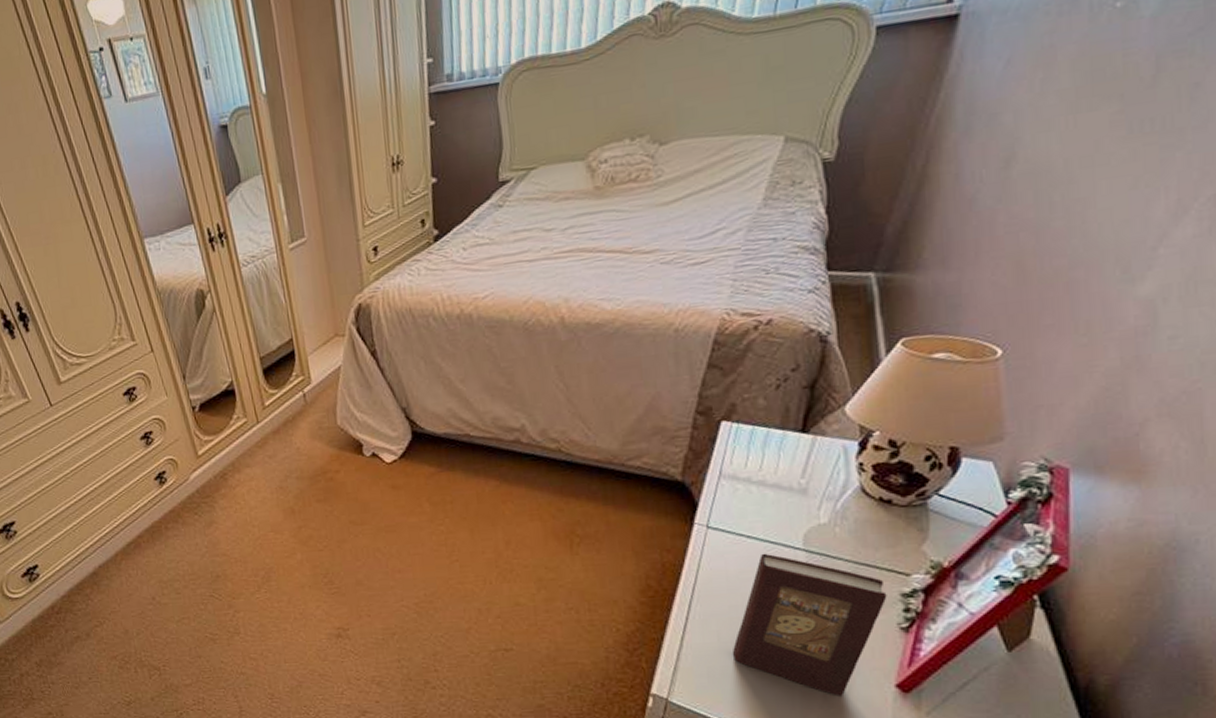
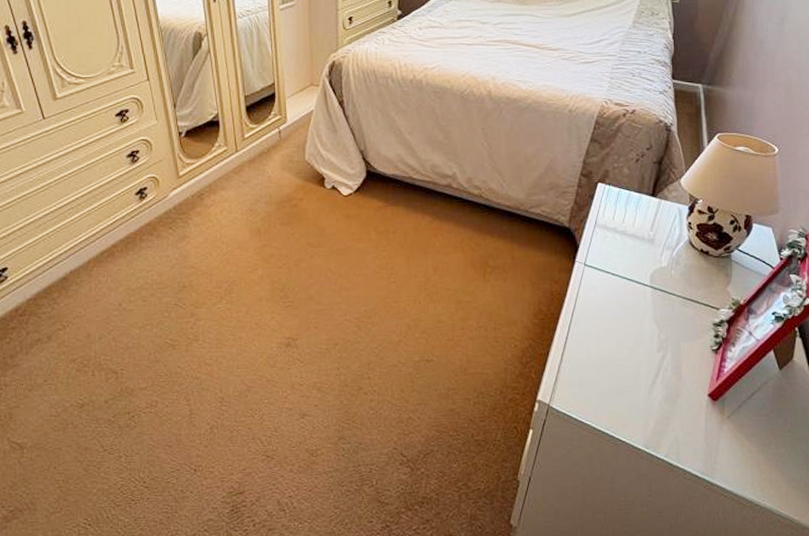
book: present [732,553,887,697] -> none [597,287,704,403]

